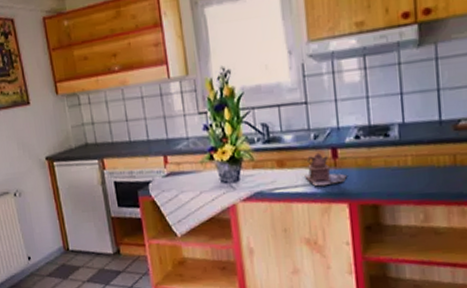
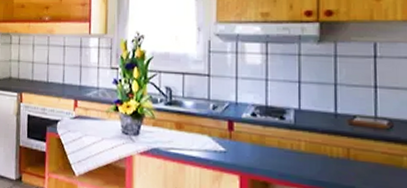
teapot: present [304,152,347,186] -> none [200,122,240,155]

